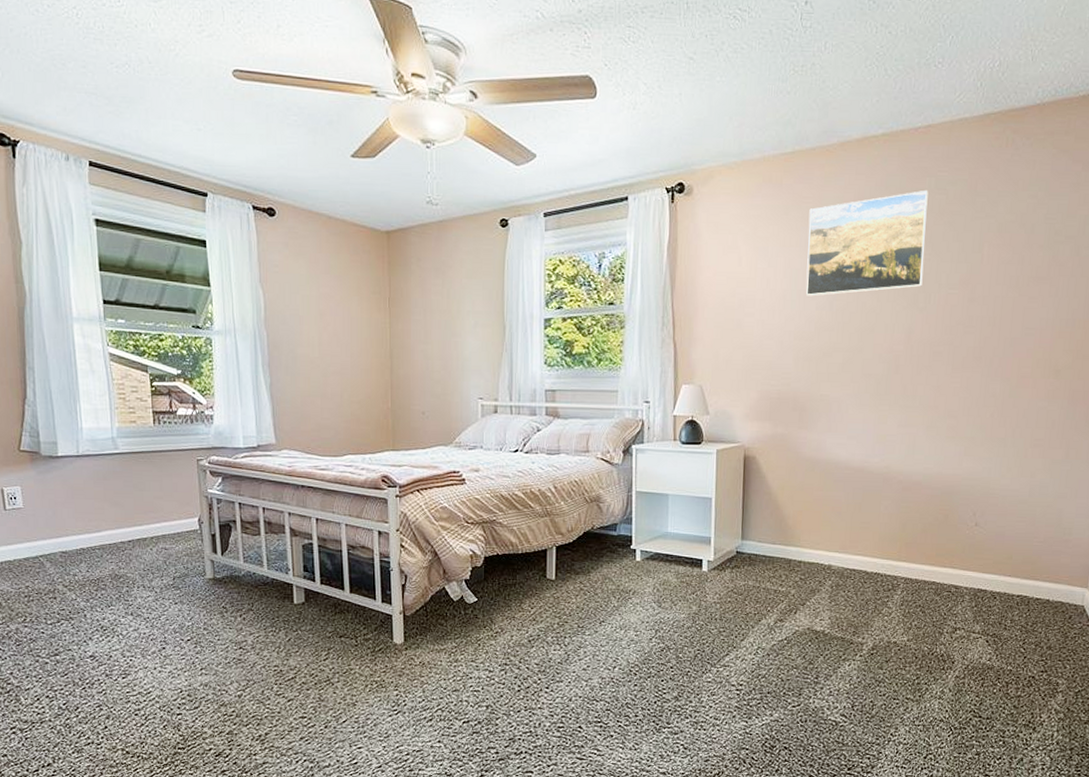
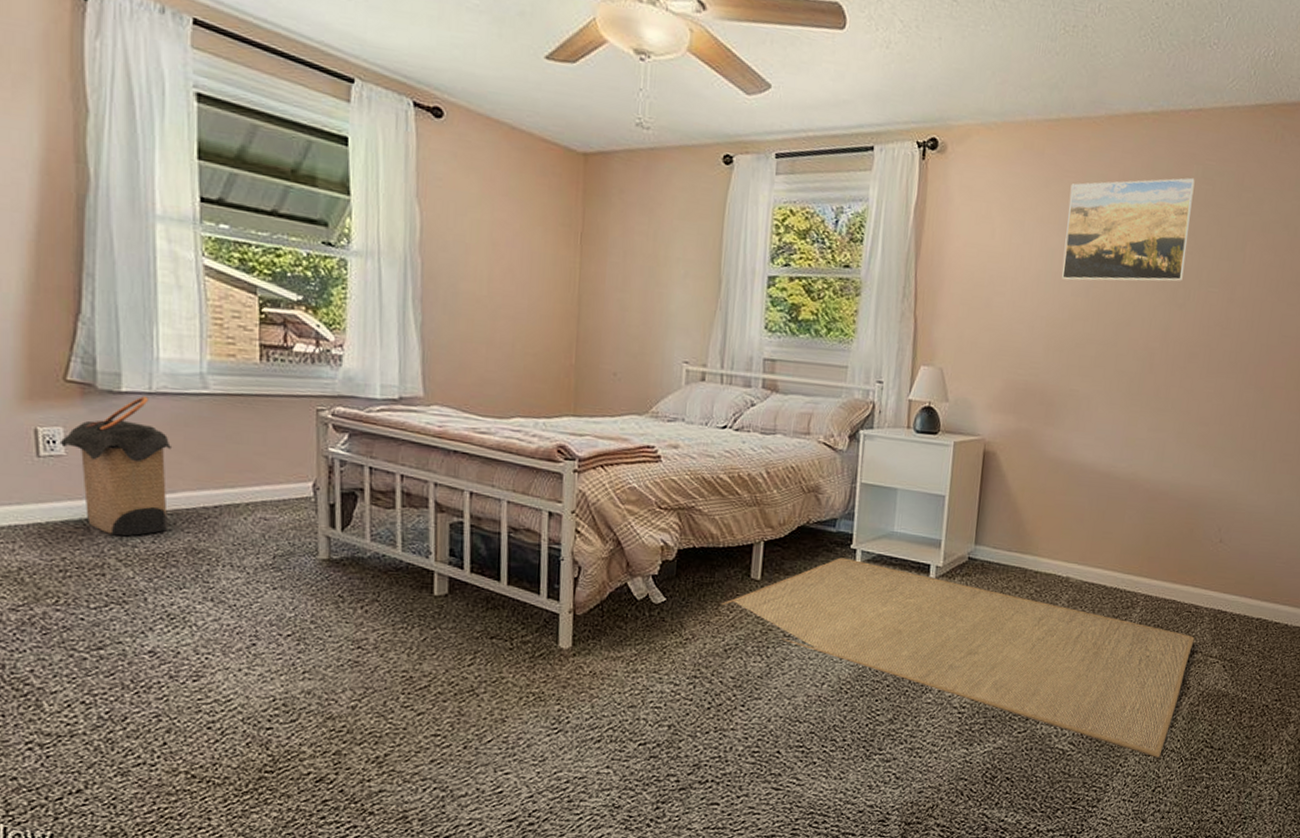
laundry hamper: none [18,459,97,568] -> present [59,396,173,537]
rug: none [523,557,957,727] -> present [721,557,1195,758]

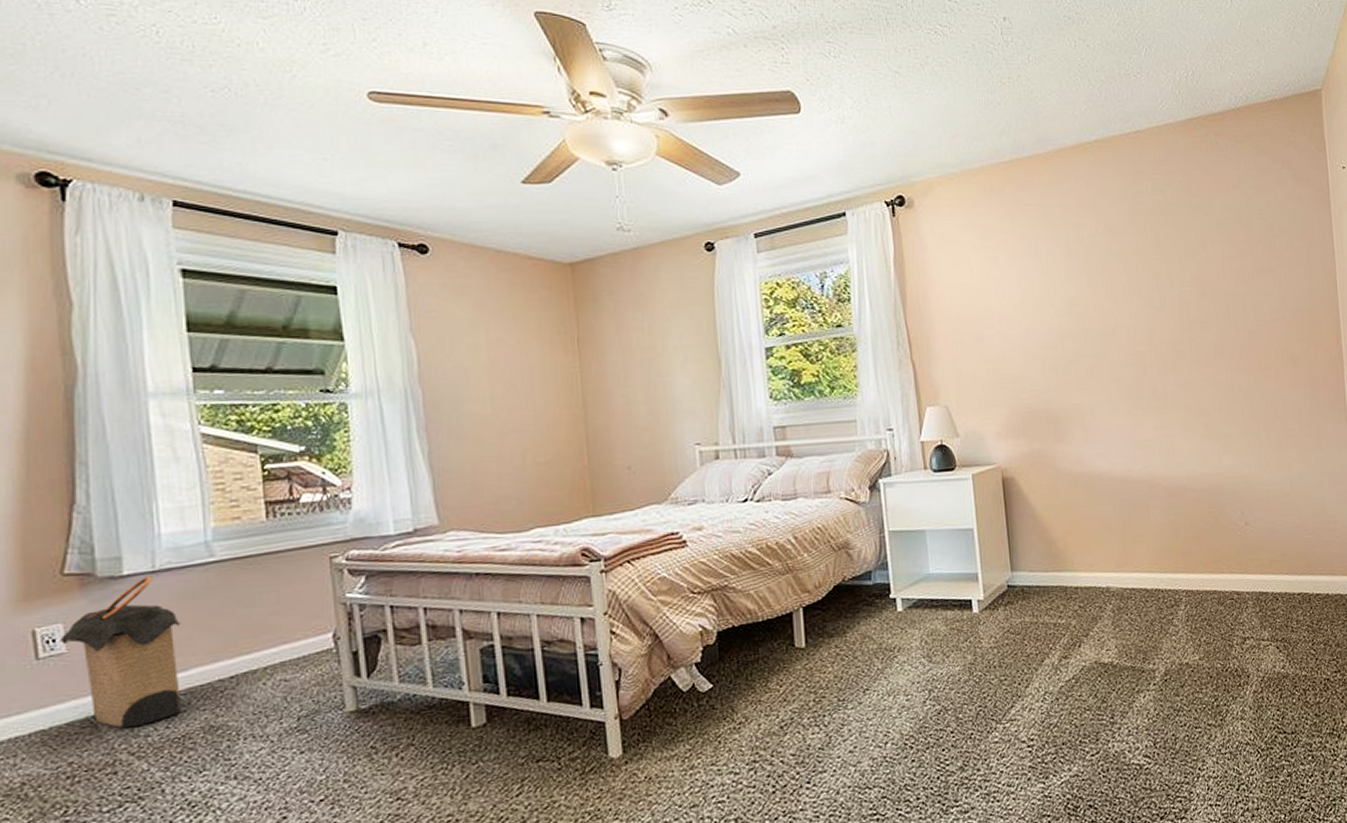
rug: present [721,557,1195,758] -> none [770,608,1244,754]
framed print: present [1062,177,1195,282] -> none [1035,192,1155,304]

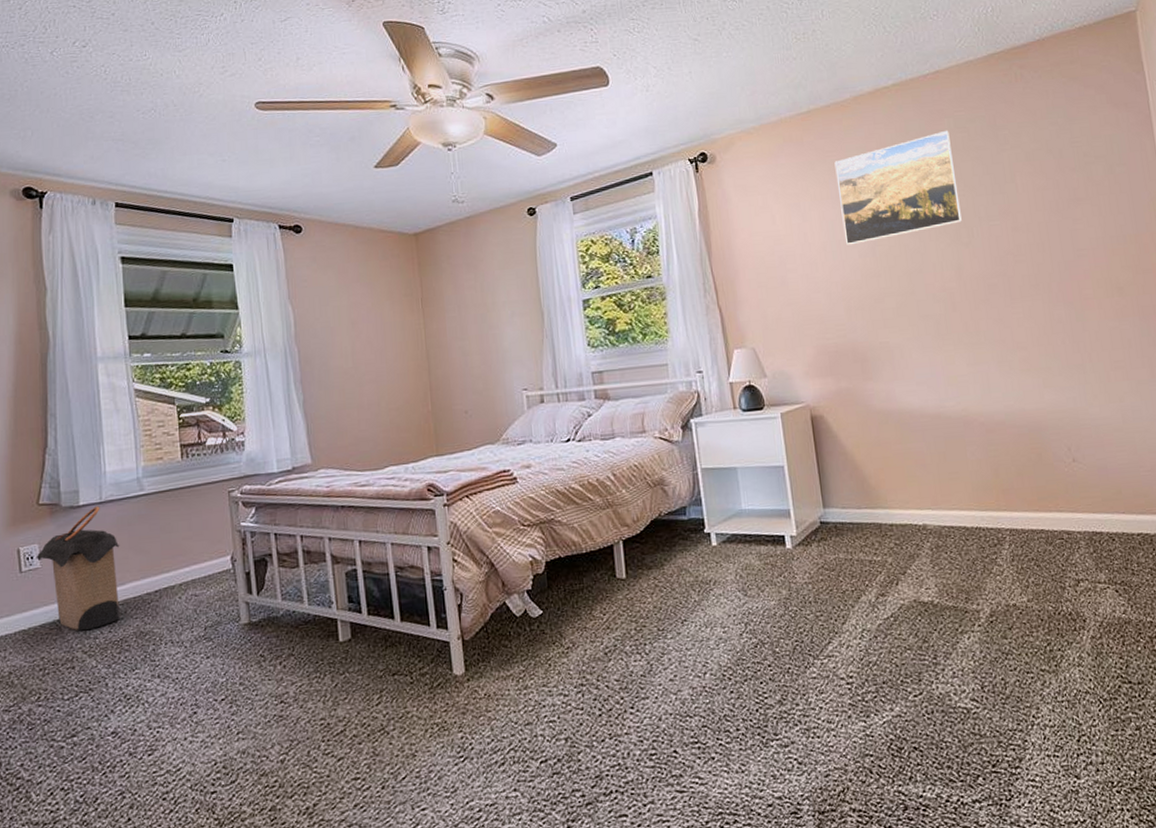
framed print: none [1035,192,1155,304] -> present [834,130,962,245]

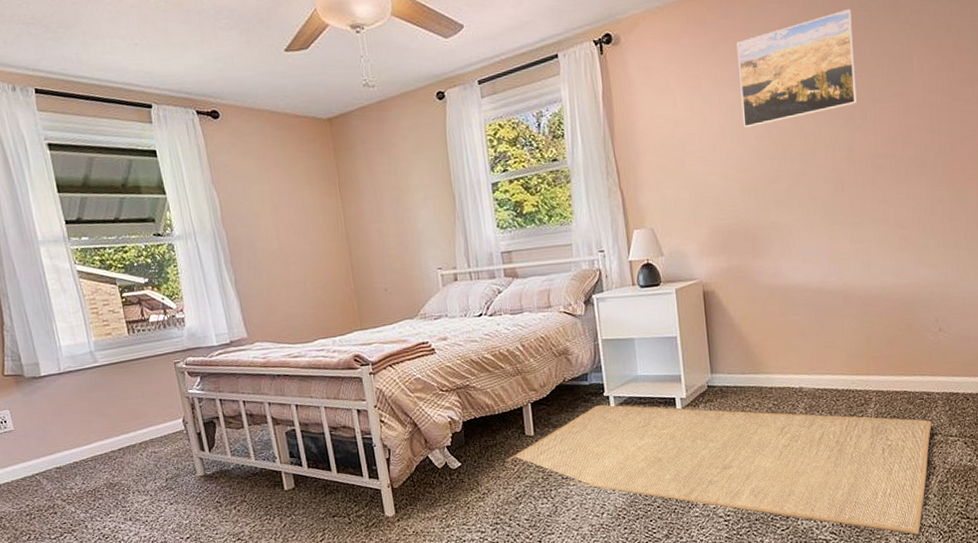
laundry hamper: present [36,506,120,631] -> none [8,376,91,483]
rug: none [594,543,1077,703] -> present [506,404,932,535]

